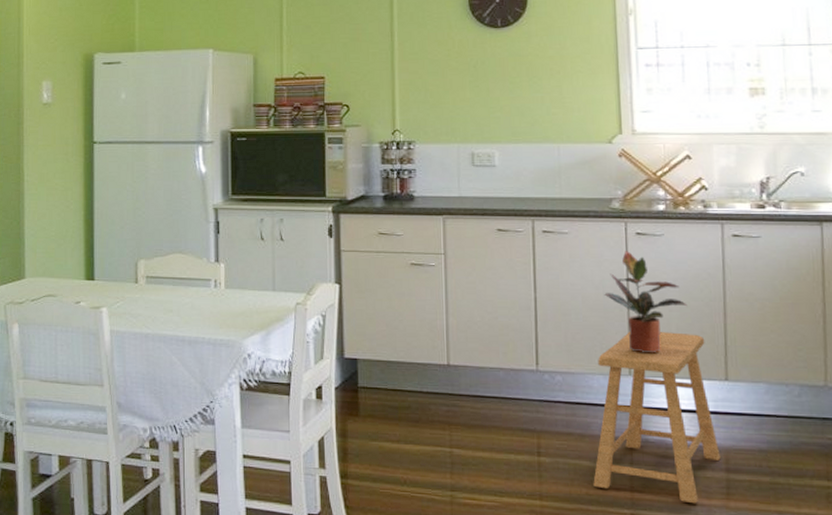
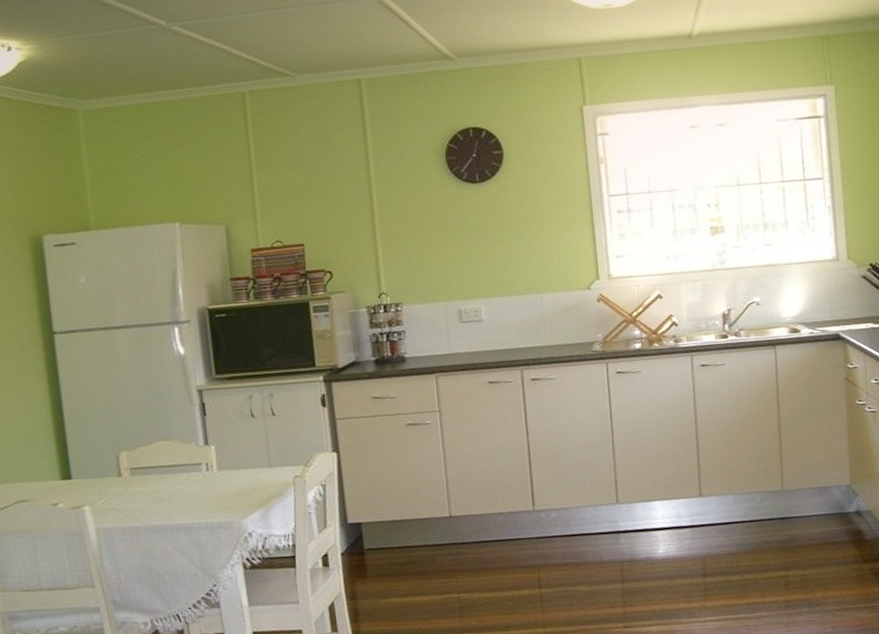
stool: present [593,332,721,504] -> none [588,458,698,609]
potted plant: present [604,251,688,352] -> none [591,390,665,481]

